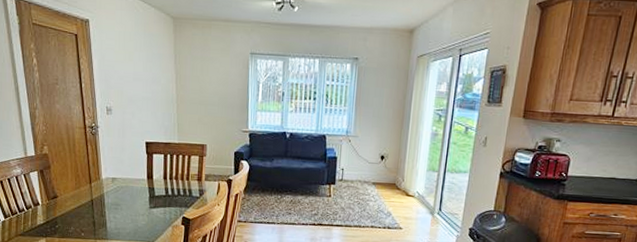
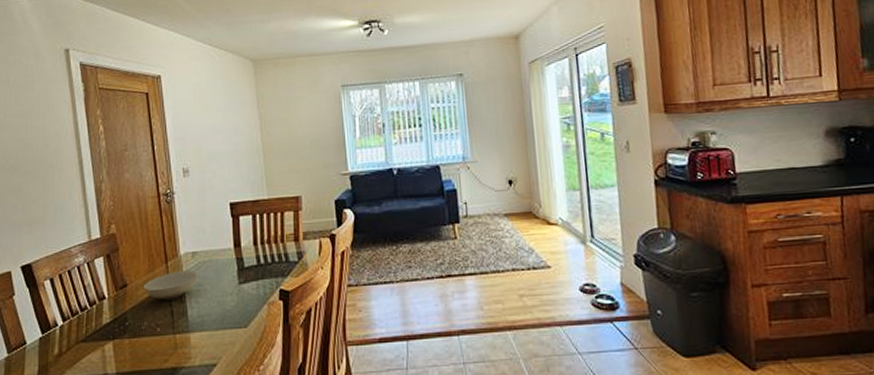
bowl: none [72,191,116,213] -> present [144,270,198,300]

